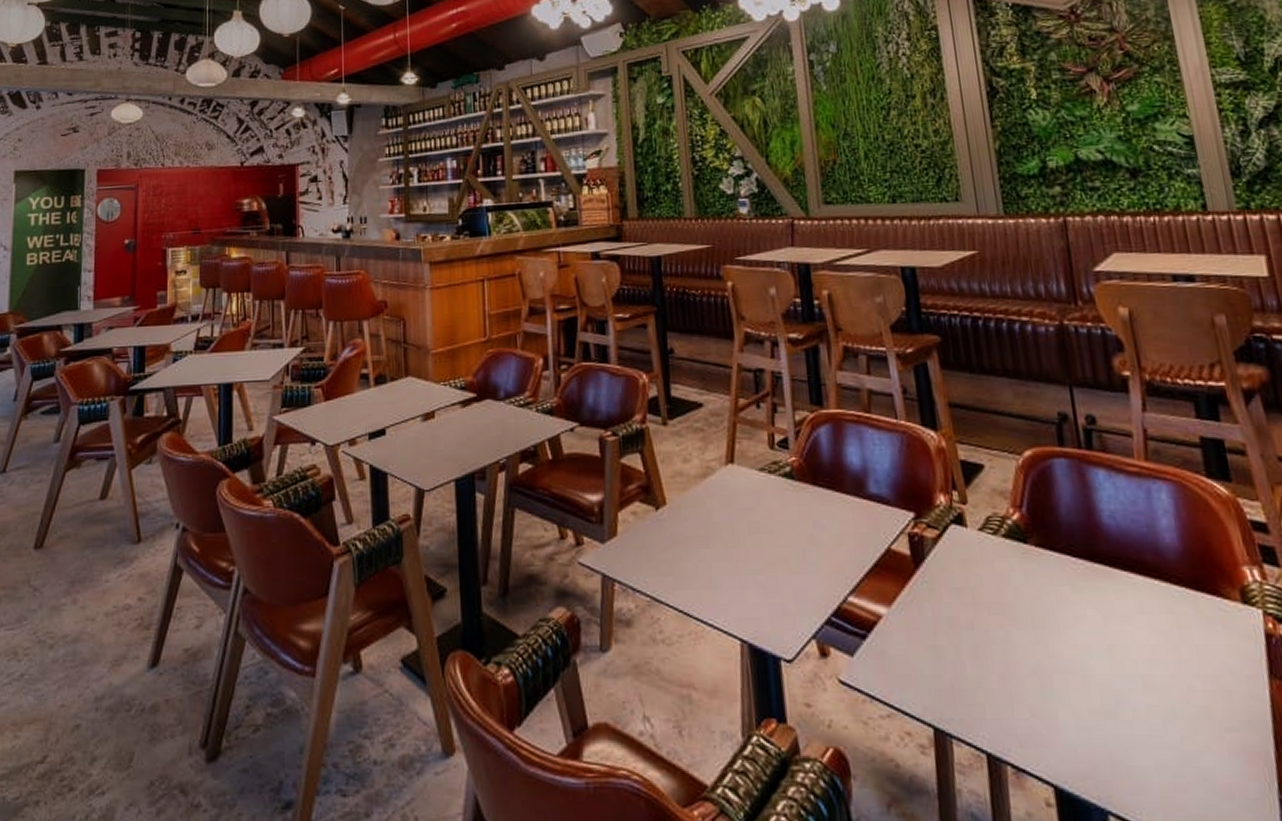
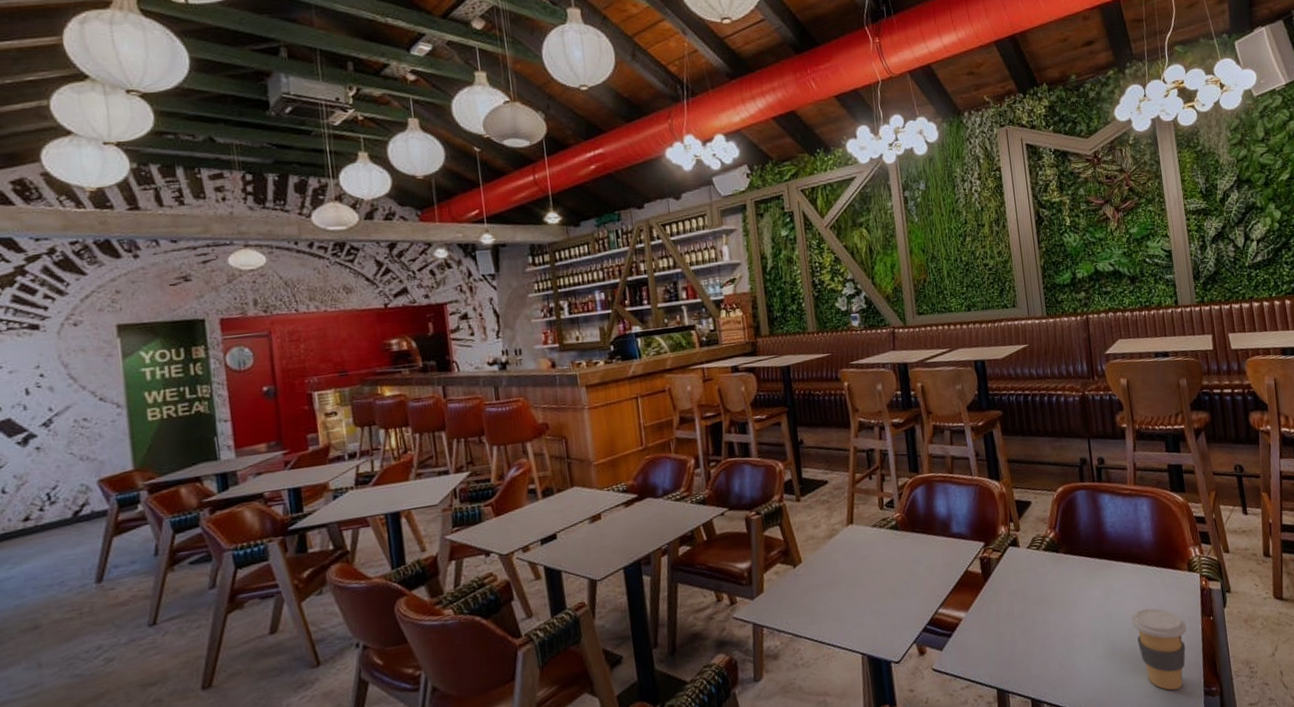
coffee cup: none [1145,650,1244,788] -> present [1130,608,1187,691]

